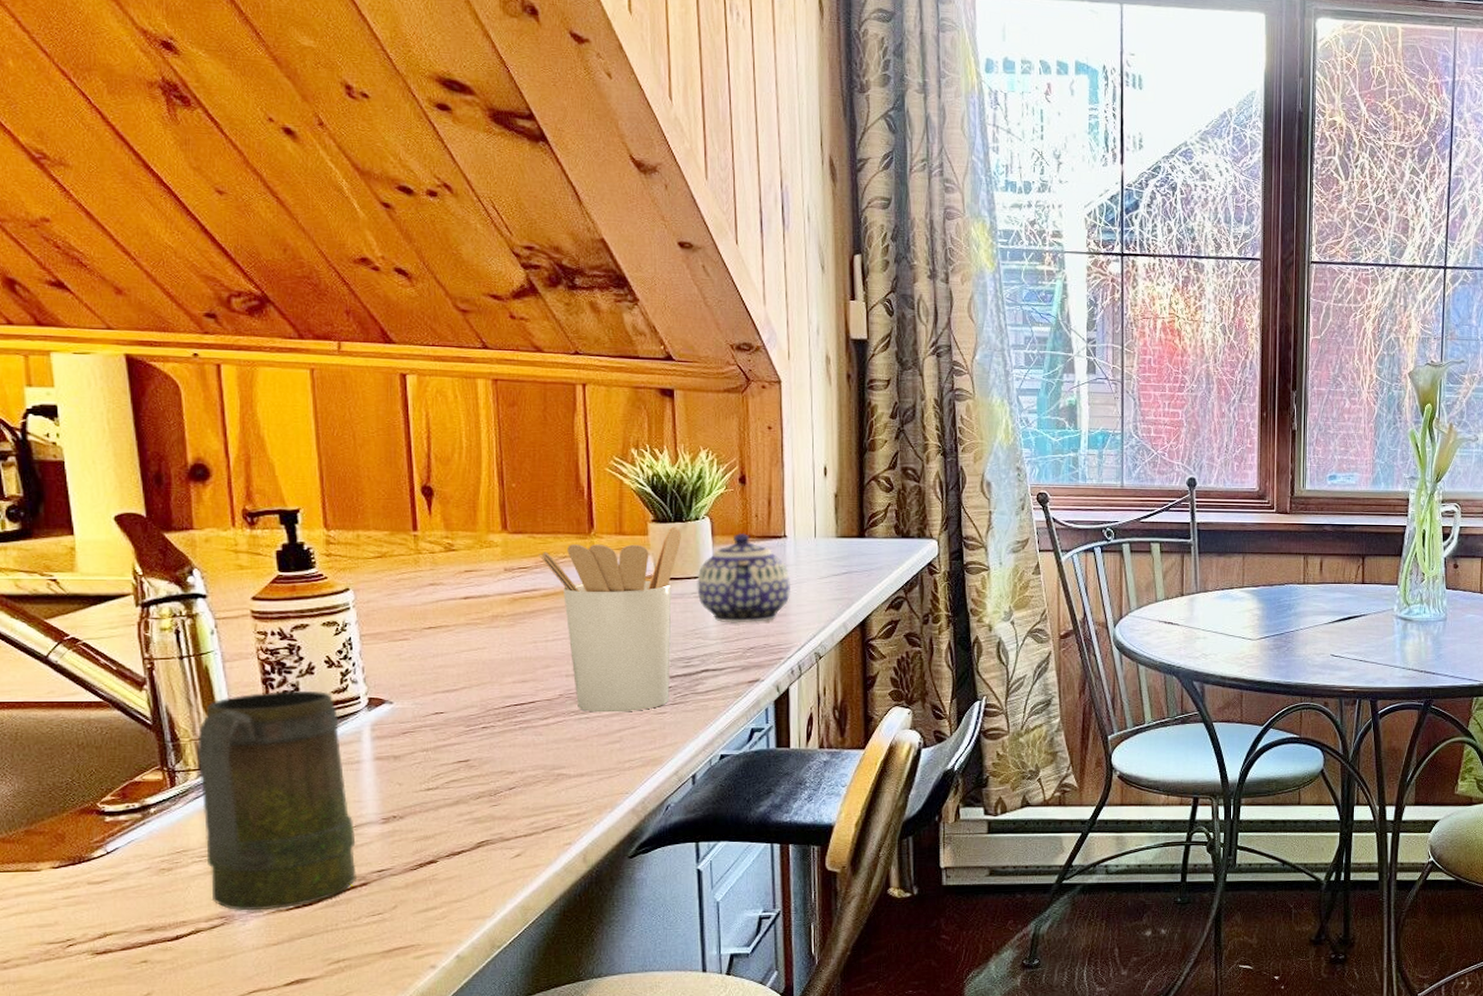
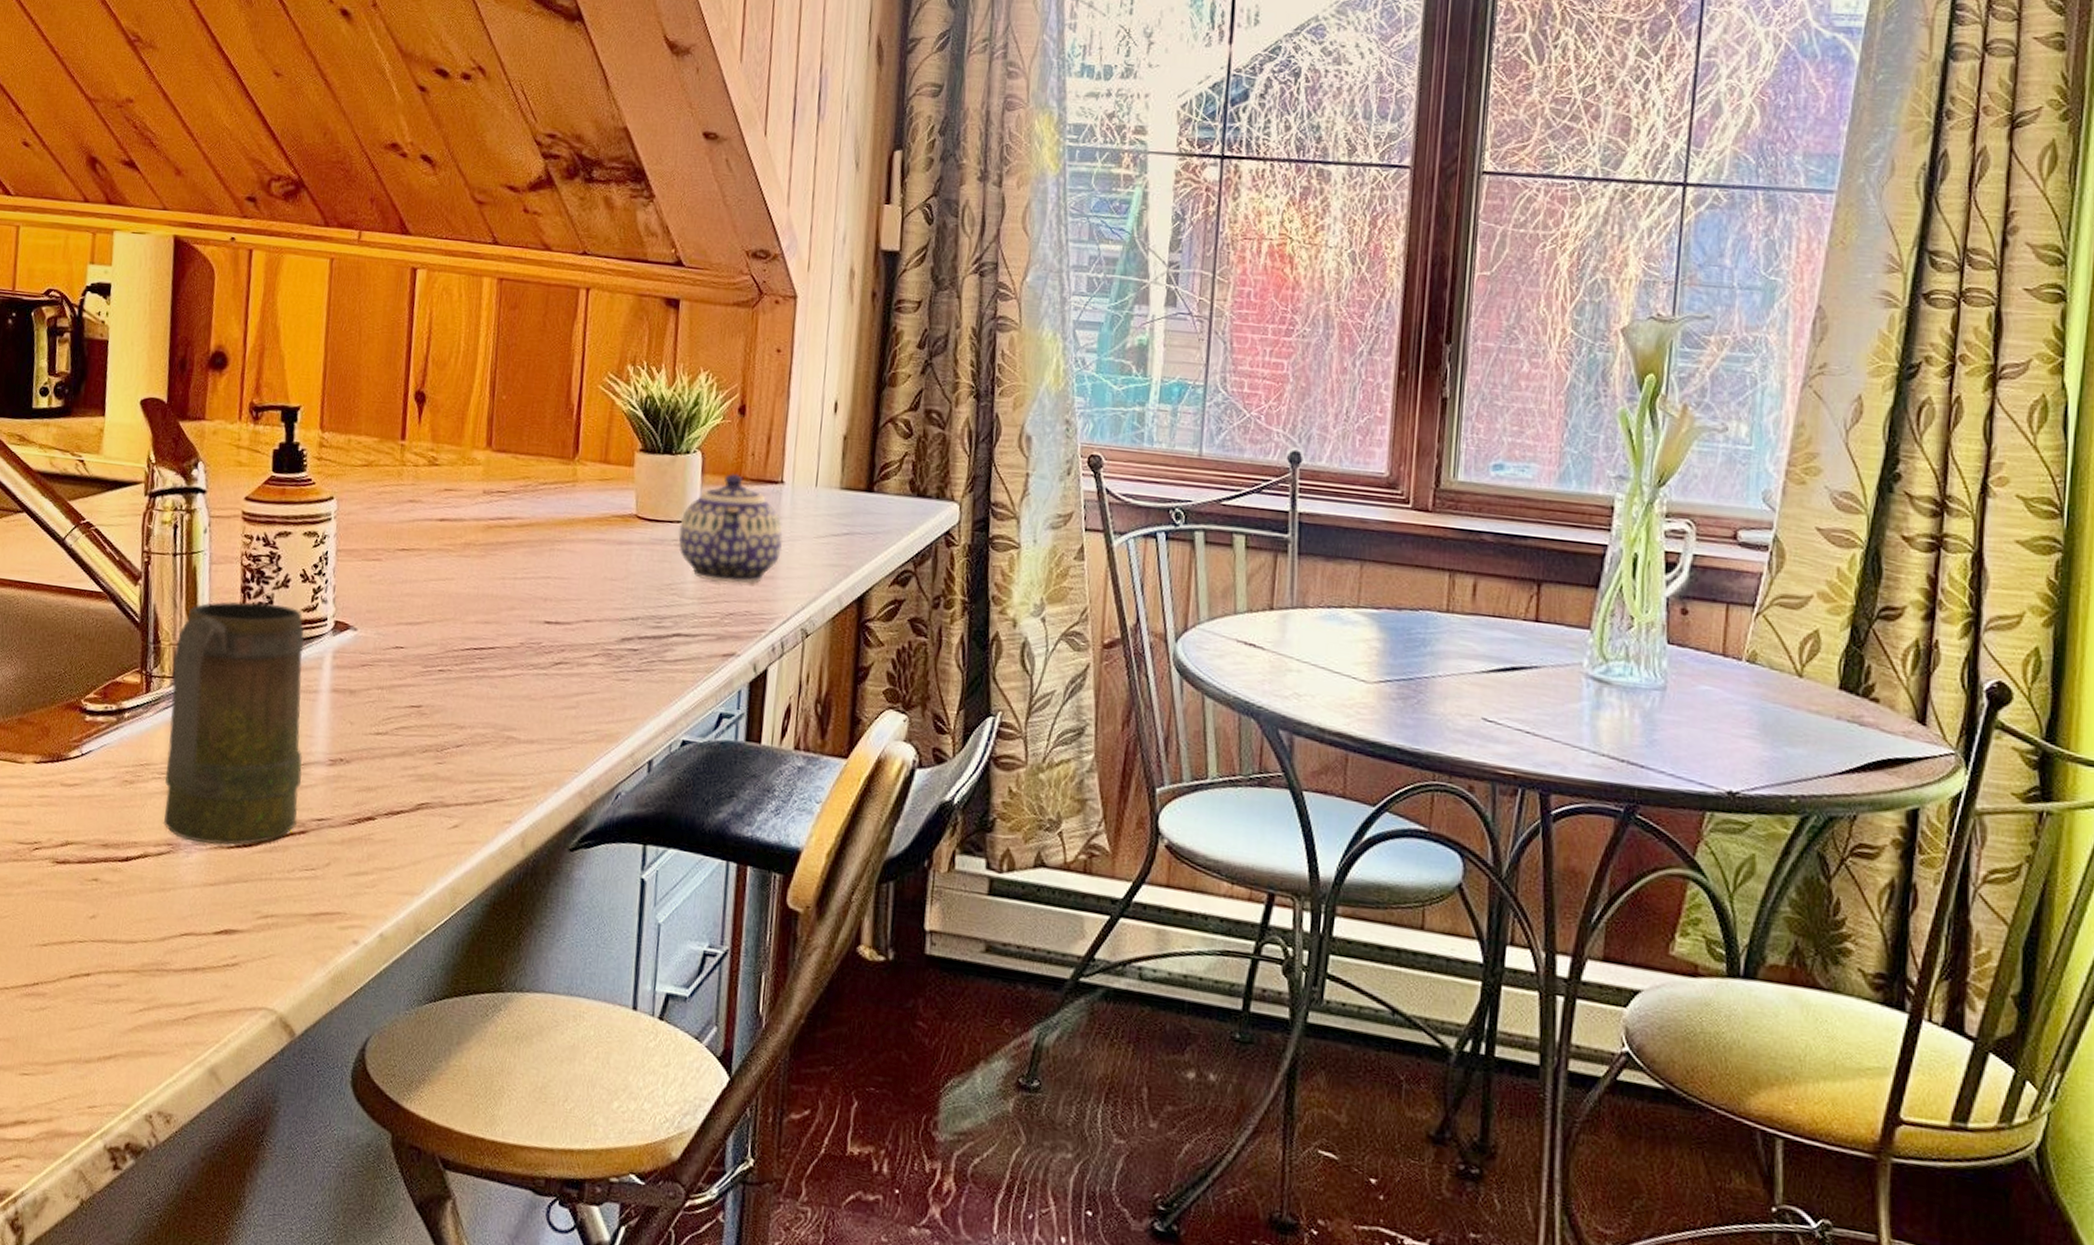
utensil holder: present [539,526,681,713] -> none [519,459,669,674]

